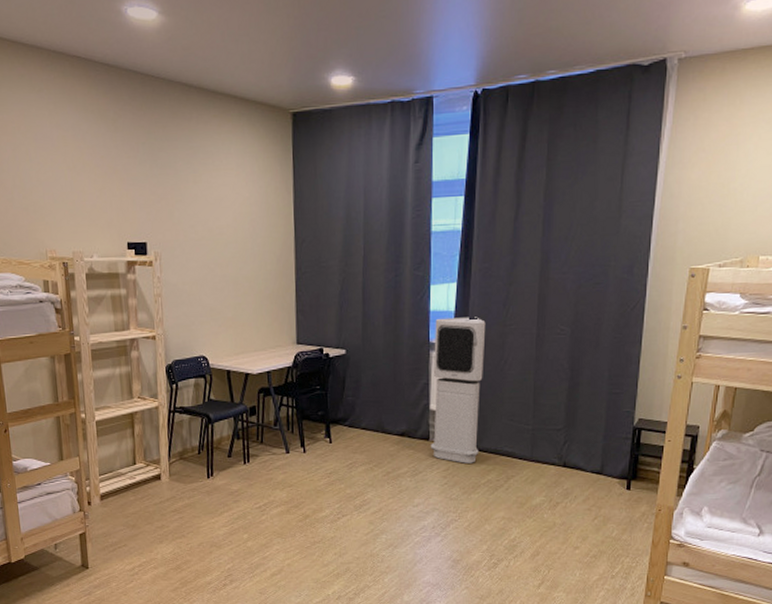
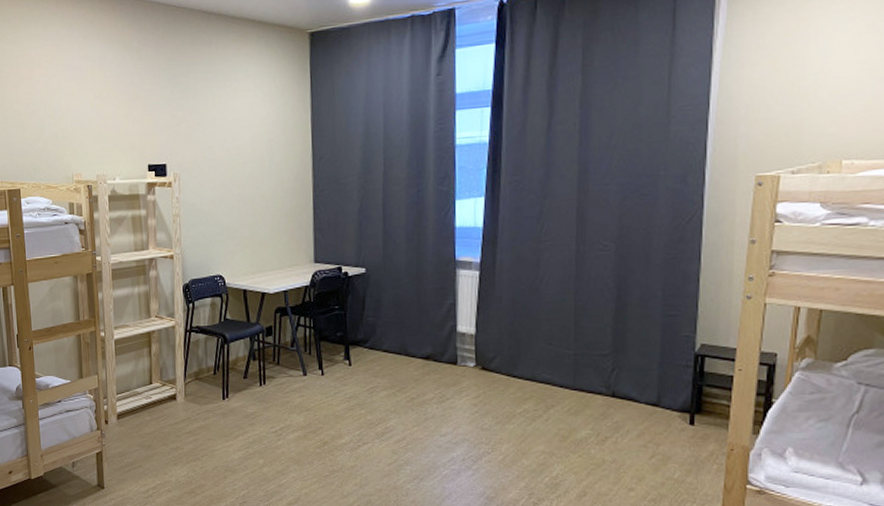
air purifier: present [431,317,486,464] -> none [459,232,518,391]

